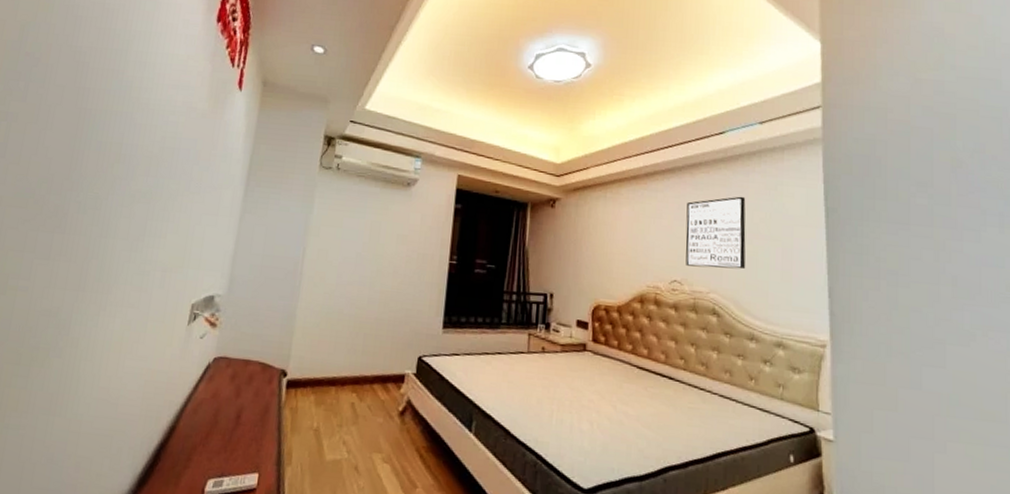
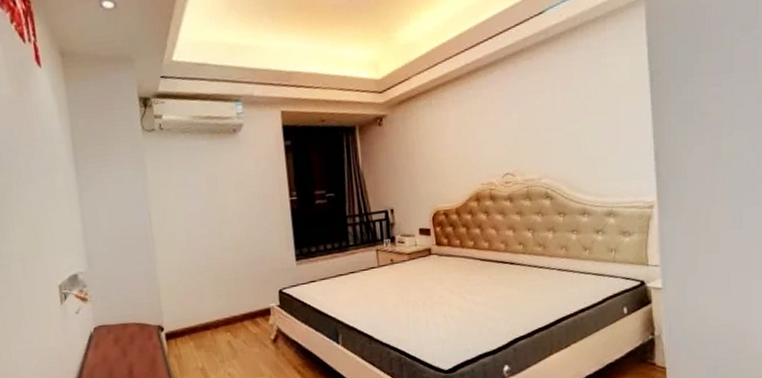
wall art: present [685,196,746,270] -> none [512,76,575,157]

